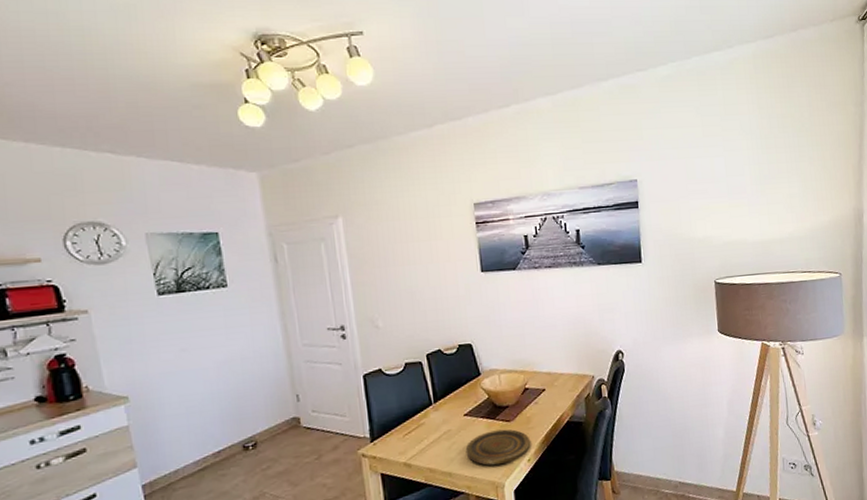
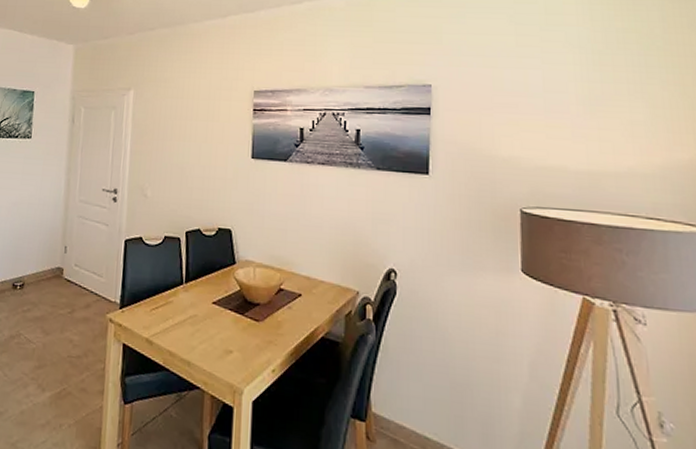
plate: present [465,429,531,465] -> none [208,326,278,368]

